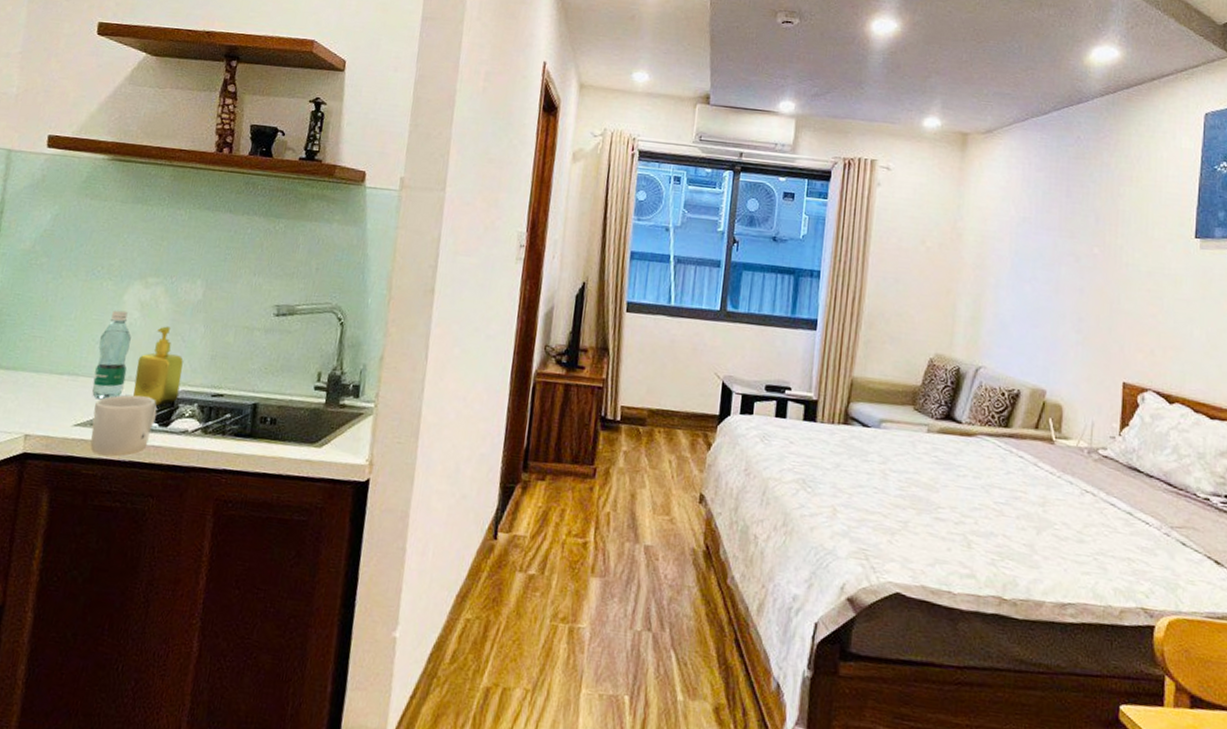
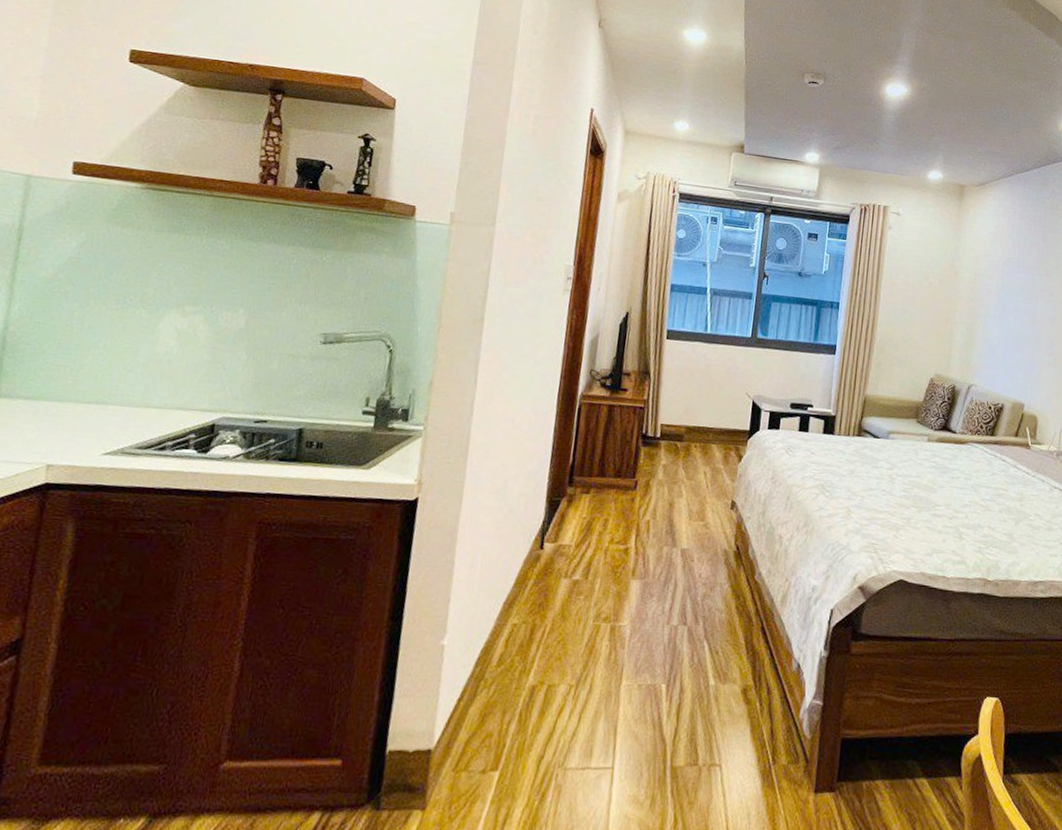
mug: present [90,395,157,457] -> none [121,422,196,485]
bottle: present [92,310,132,400] -> none [123,338,167,428]
soap dispenser: present [133,326,184,407] -> none [169,354,224,434]

